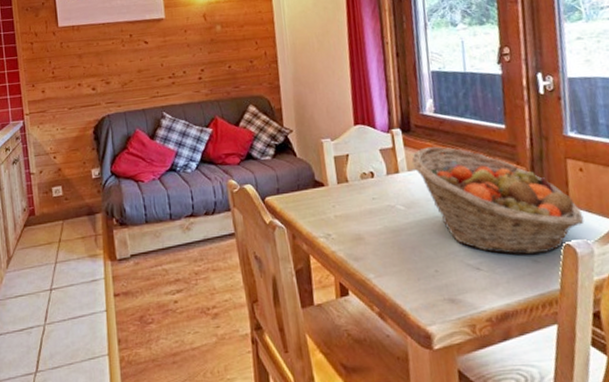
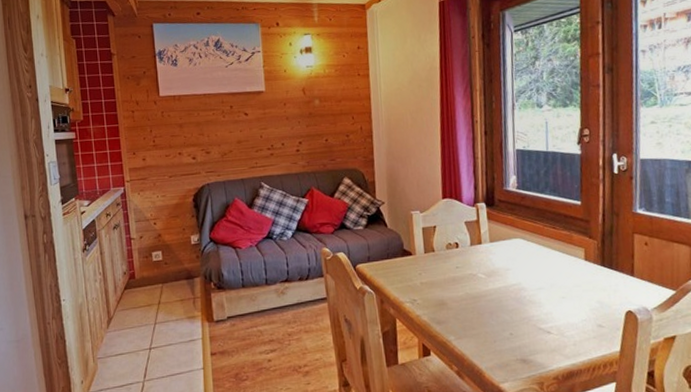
fruit basket: present [411,146,584,255] -> none [494,220,646,320]

